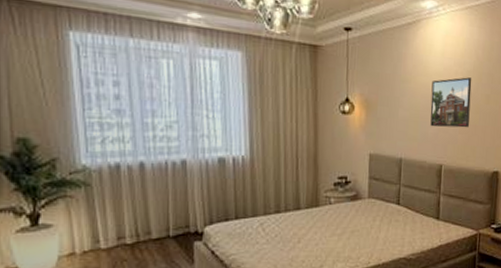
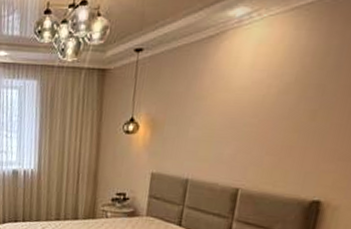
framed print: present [430,77,472,128] -> none [227,90,292,149]

